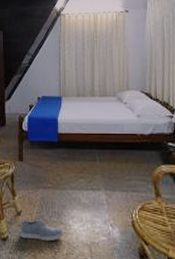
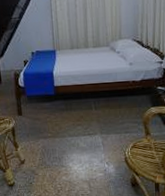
shoe: present [21,218,65,242] -> none [25,164,66,183]

